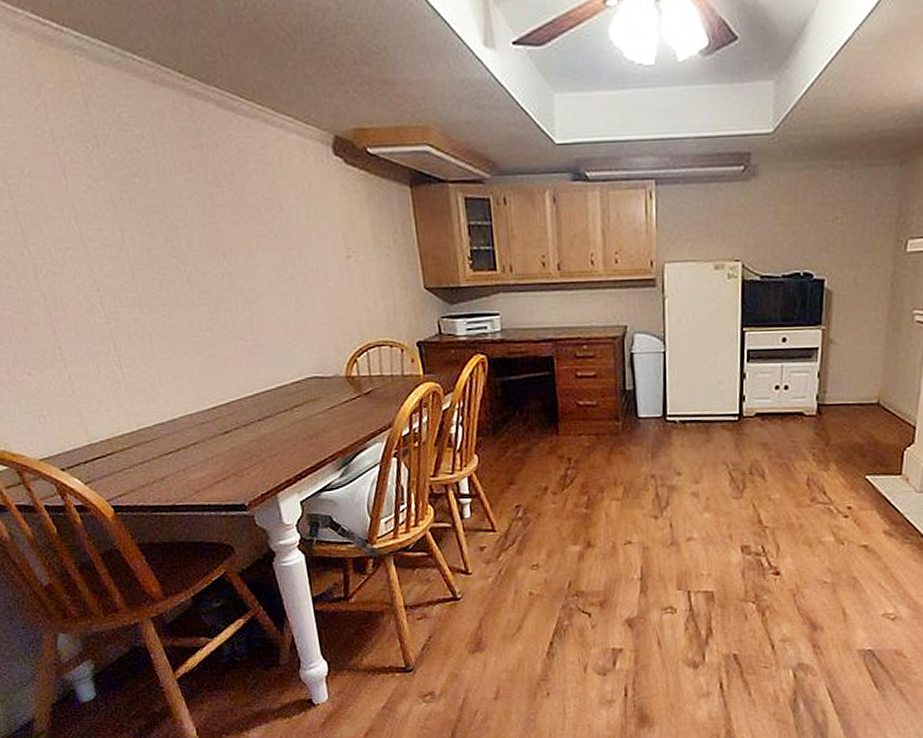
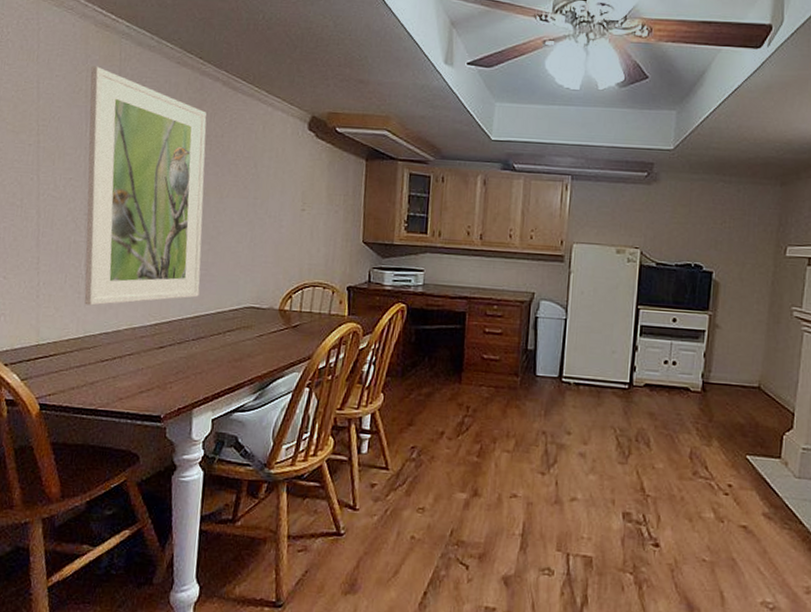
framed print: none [47,97,253,395] -> present [84,66,207,306]

